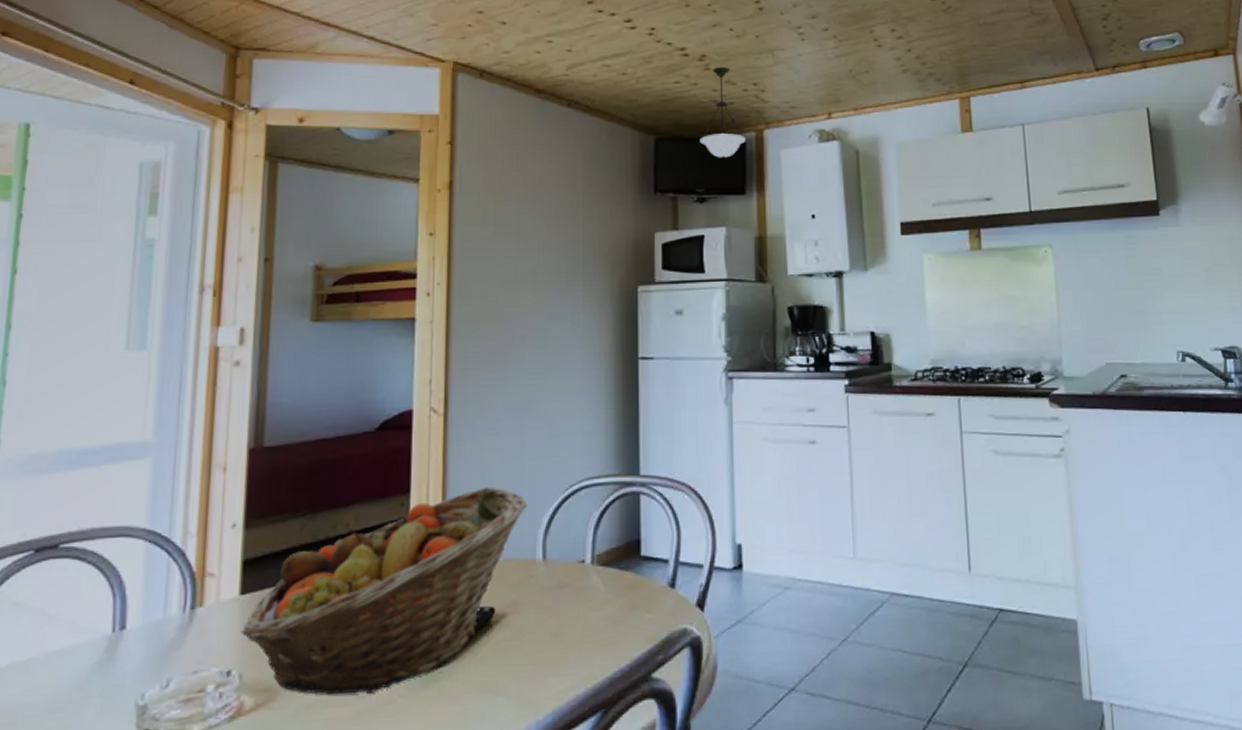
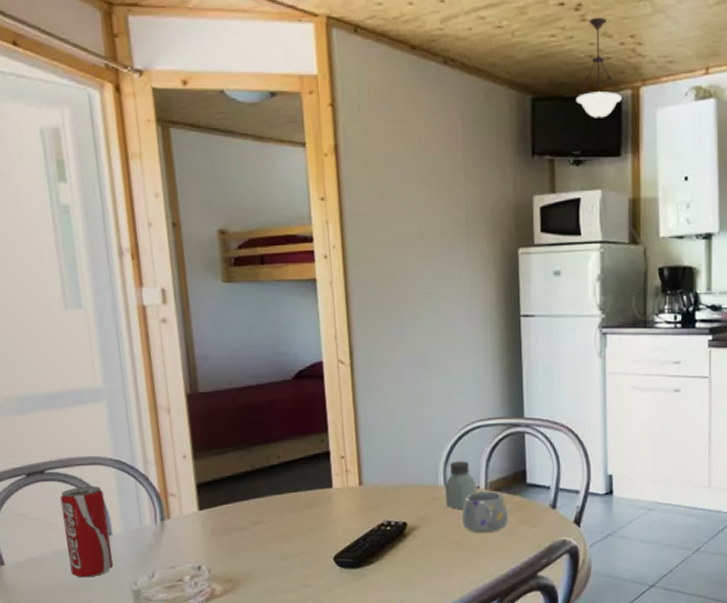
beverage can: none [62,564,126,689] -> present [60,486,114,578]
fruit basket: present [240,486,528,694] -> none [204,426,429,584]
saltshaker: none [544,528,581,591] -> present [445,461,476,510]
mug: none [561,565,617,621] -> present [462,490,508,533]

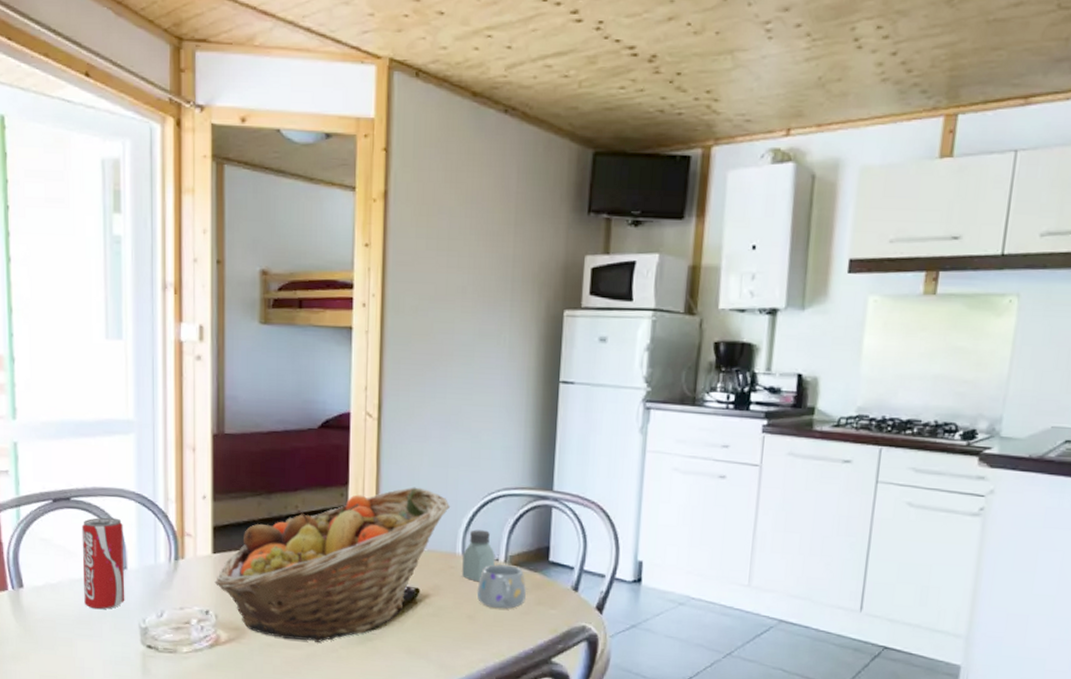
fruit basket: none [204,426,429,584] -> present [214,487,451,642]
pendant light: present [576,17,622,118] -> none [641,69,691,177]

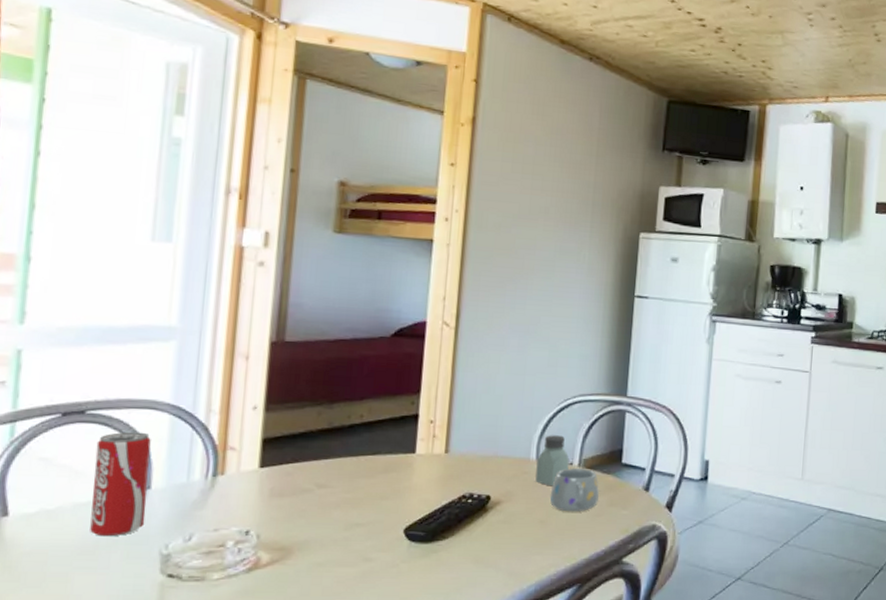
fruit basket: present [214,487,451,642] -> none [259,394,527,558]

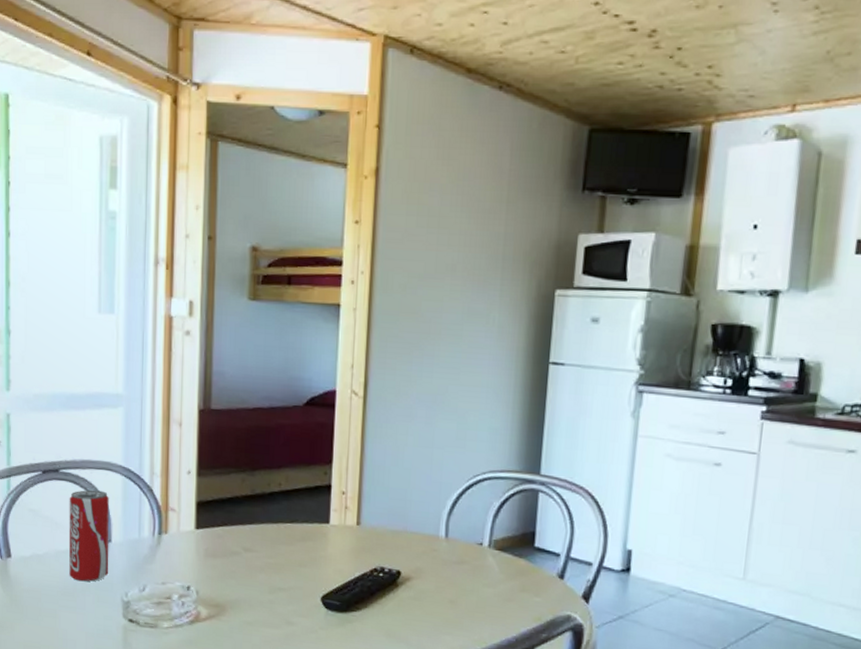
saltshaker: present [535,435,570,487] -> none [445,512,479,566]
mug: present [550,468,599,512] -> none [459,548,510,595]

